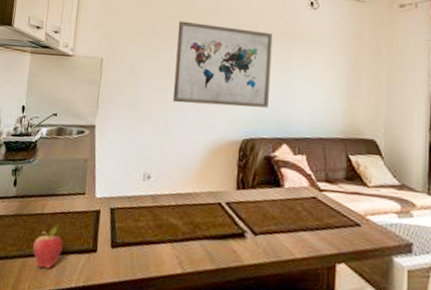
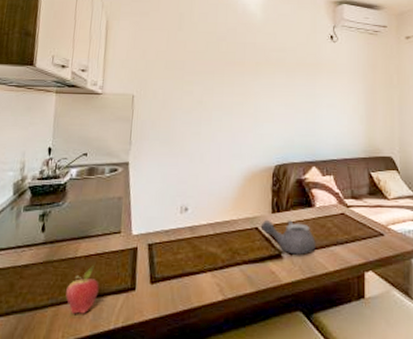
wall art: present [172,21,273,108] -> none [206,56,298,135]
teapot: none [223,195,283,237] -> present [260,219,316,255]

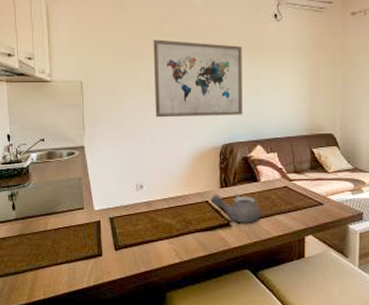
fruit: present [65,264,99,314] -> none [42,236,70,276]
wall art: none [206,56,298,135] -> present [153,39,242,118]

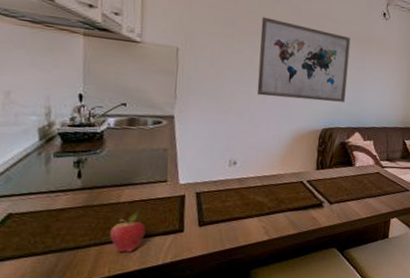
fruit: none [42,236,70,276] -> present [110,209,146,252]
teapot: present [210,193,261,223] -> none [305,175,353,205]

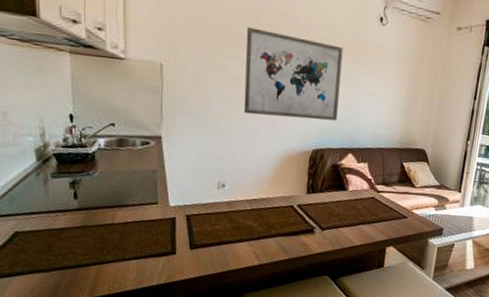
fruit: present [110,209,146,252] -> none [107,231,140,272]

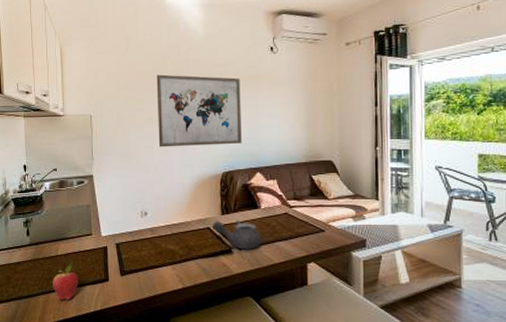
fruit: none [107,231,140,272] -> present [53,261,79,300]
teapot: none [295,199,346,231] -> present [212,220,262,250]

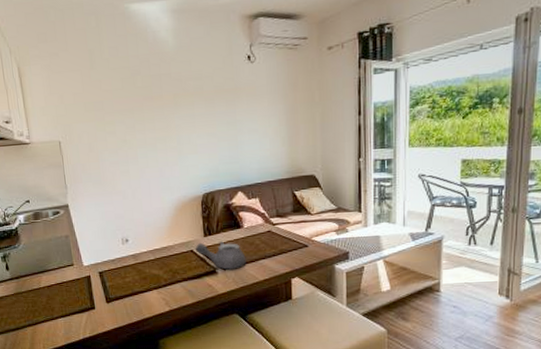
fruit: present [53,261,79,300] -> none [38,292,65,330]
wall art: present [156,74,242,147] -> none [126,91,221,172]

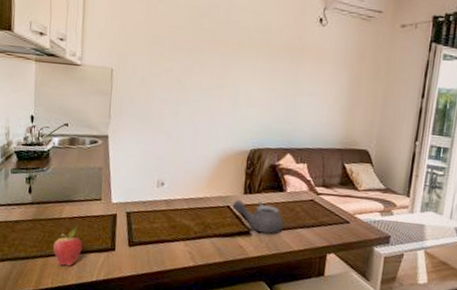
fruit: none [38,292,65,330] -> present [53,225,83,267]

